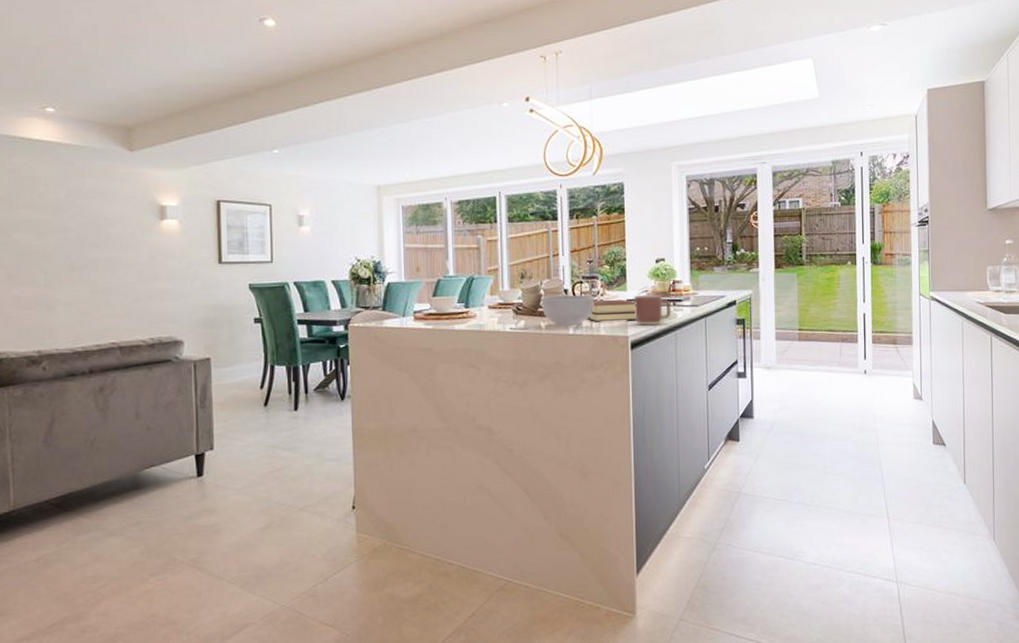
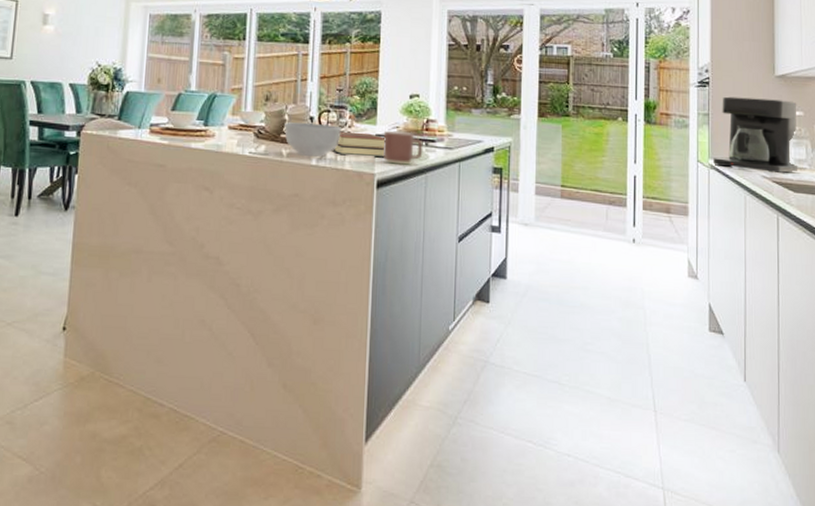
coffee maker: none [934,231,1009,299] -> present [713,96,798,173]

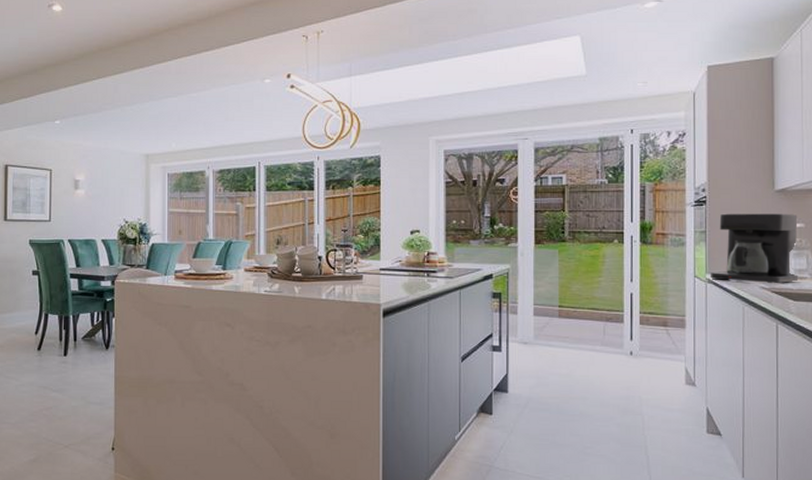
bowl: present [283,122,341,157] -> none [294,262,348,291]
books: present [332,131,385,158] -> none [340,267,389,289]
mug: present [383,130,423,166] -> none [387,264,425,296]

